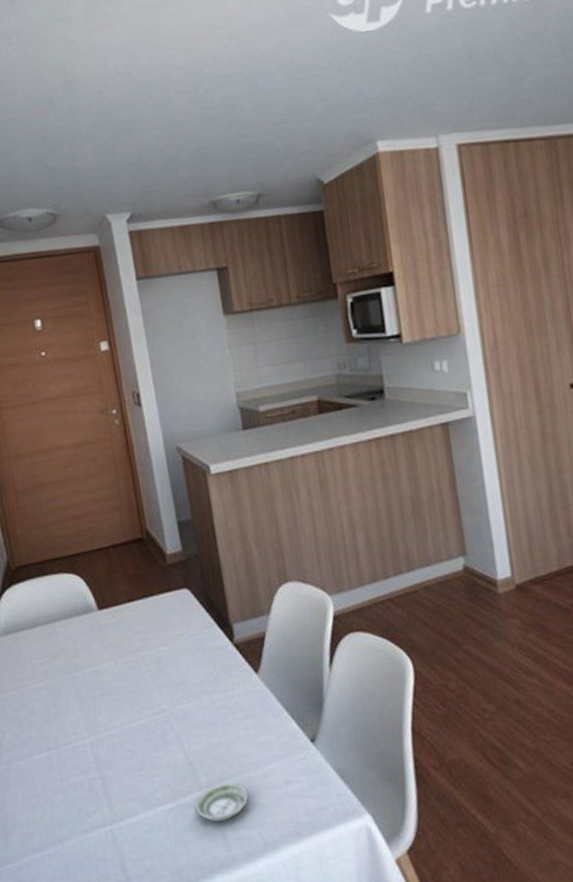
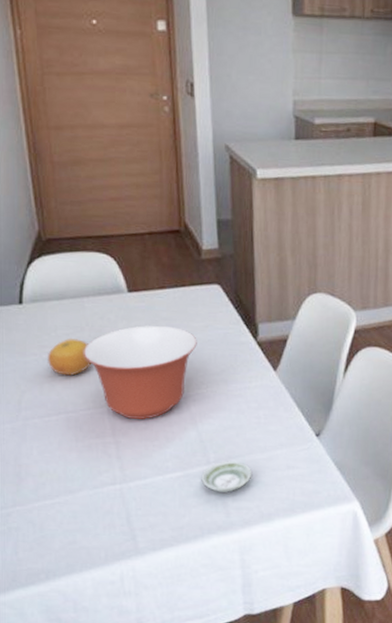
fruit: none [25,666,70,709] -> present [48,337,92,376]
mixing bowl: none [60,640,173,748] -> present [84,325,197,419]

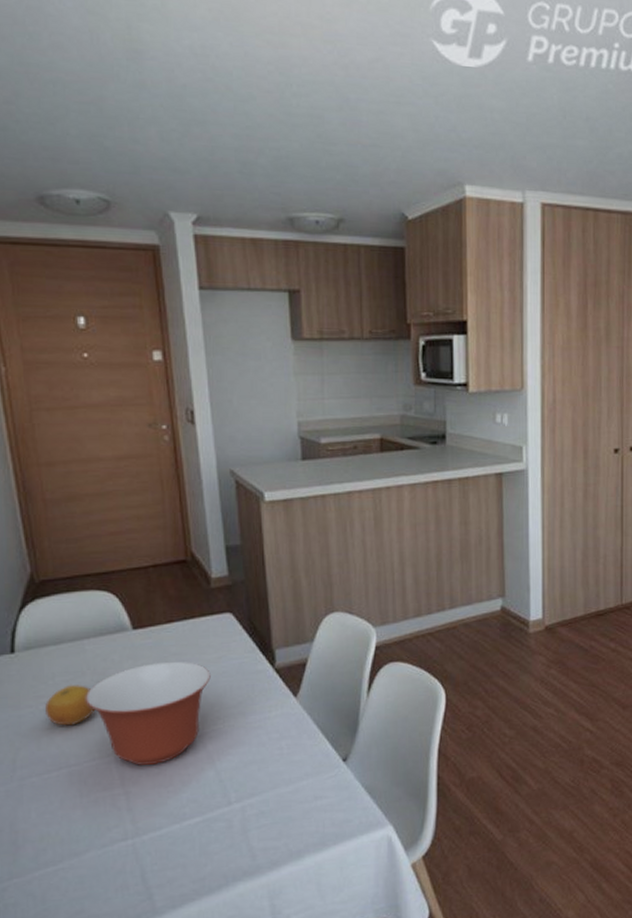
saucer: present [201,460,253,492] -> none [222,797,278,834]

